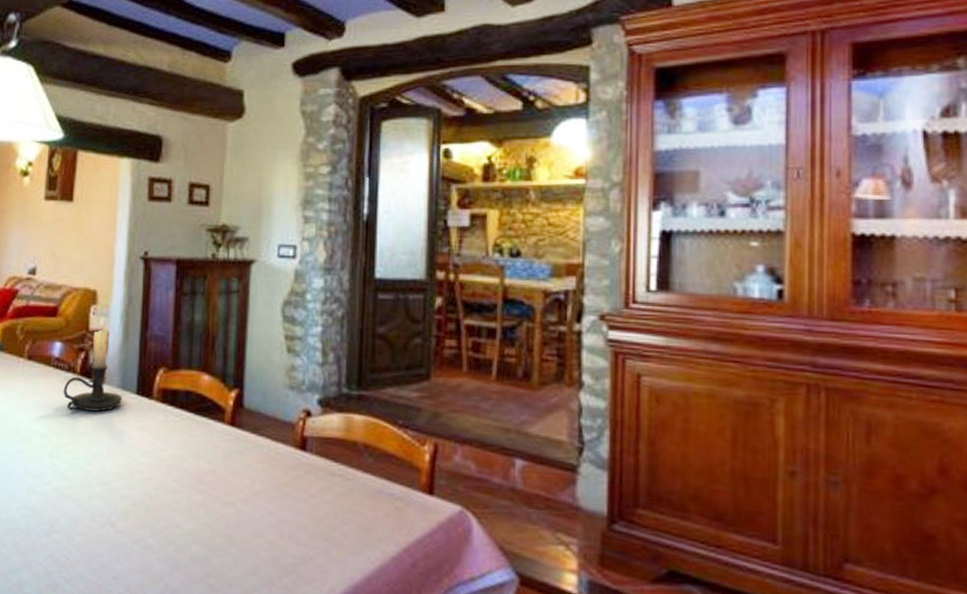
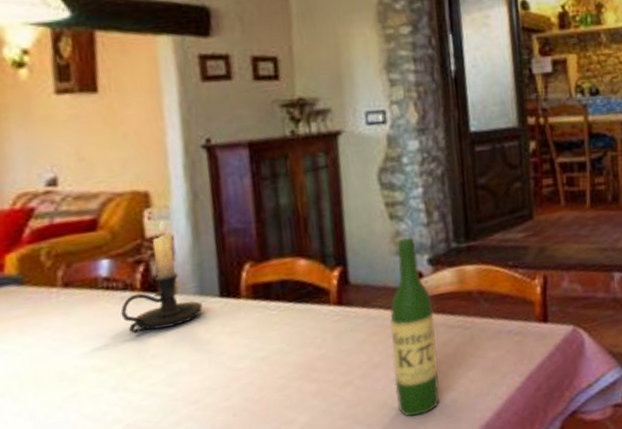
wine bottle: none [271,373,317,555] -> present [390,237,440,416]

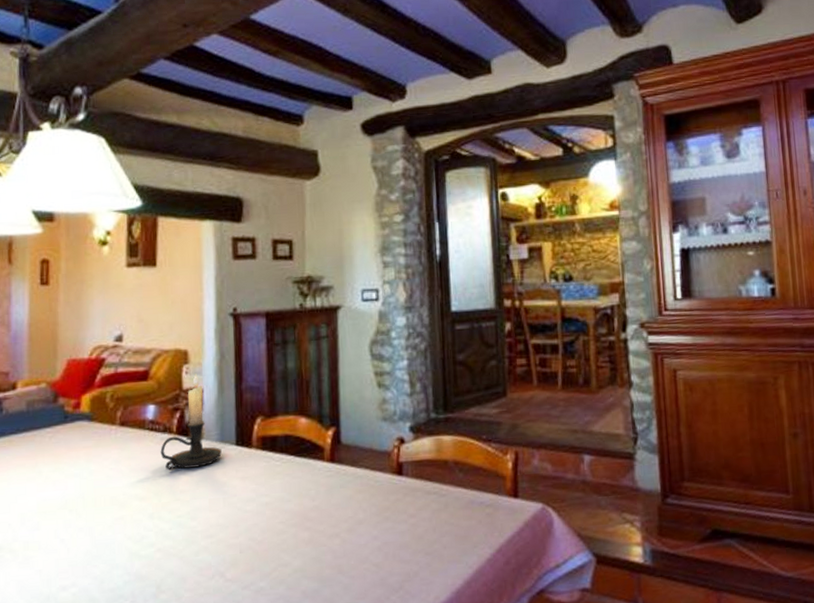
wine bottle: present [390,237,440,416] -> none [374,405,416,574]

